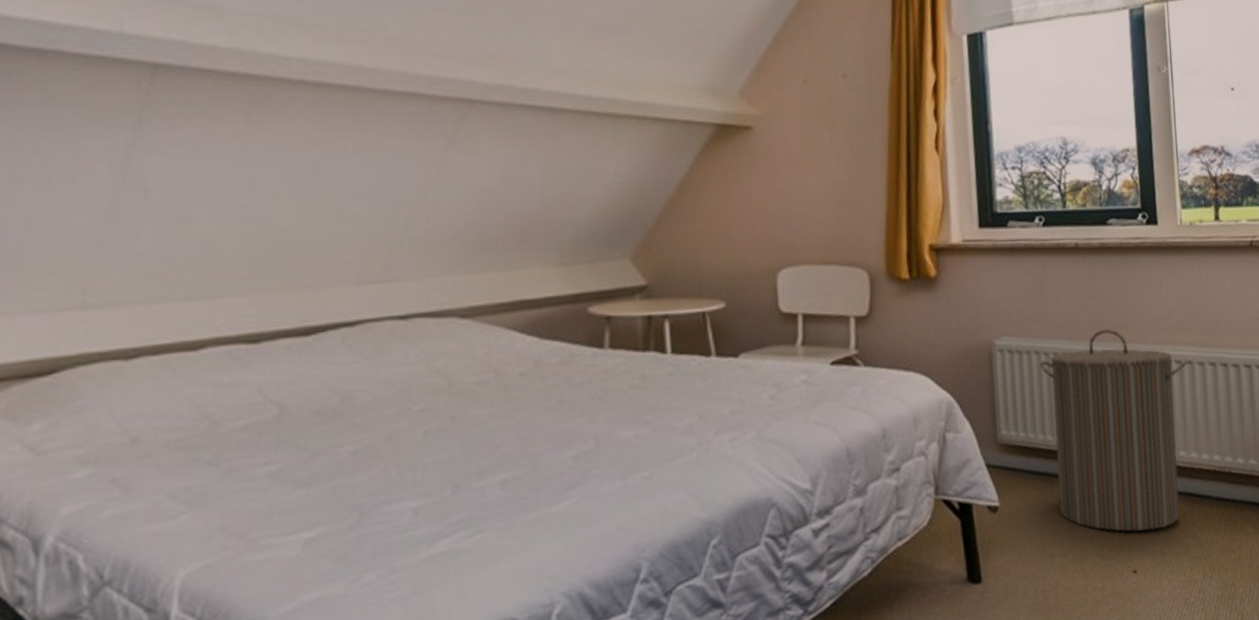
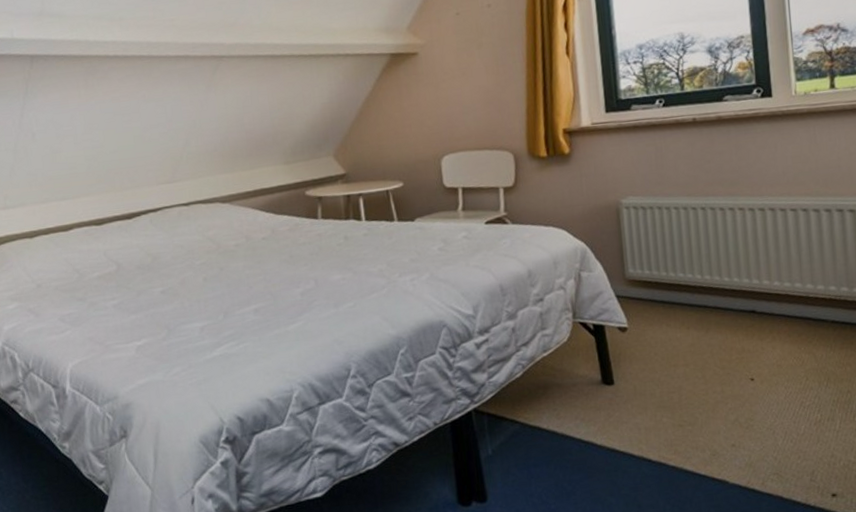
laundry hamper: present [1039,329,1187,532] -> none [661,186,802,348]

